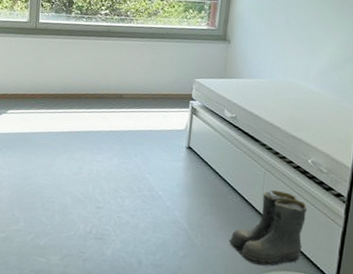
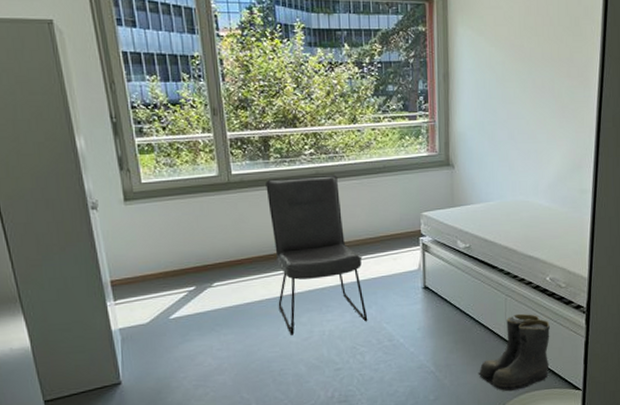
chair: none [57,30,136,169] -> present [265,174,368,335]

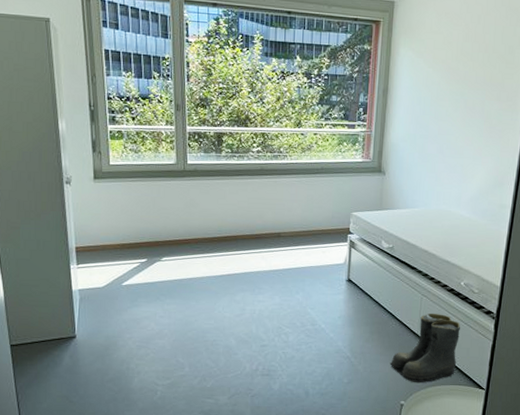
chair: present [265,174,368,335] -> none [216,171,295,311]

